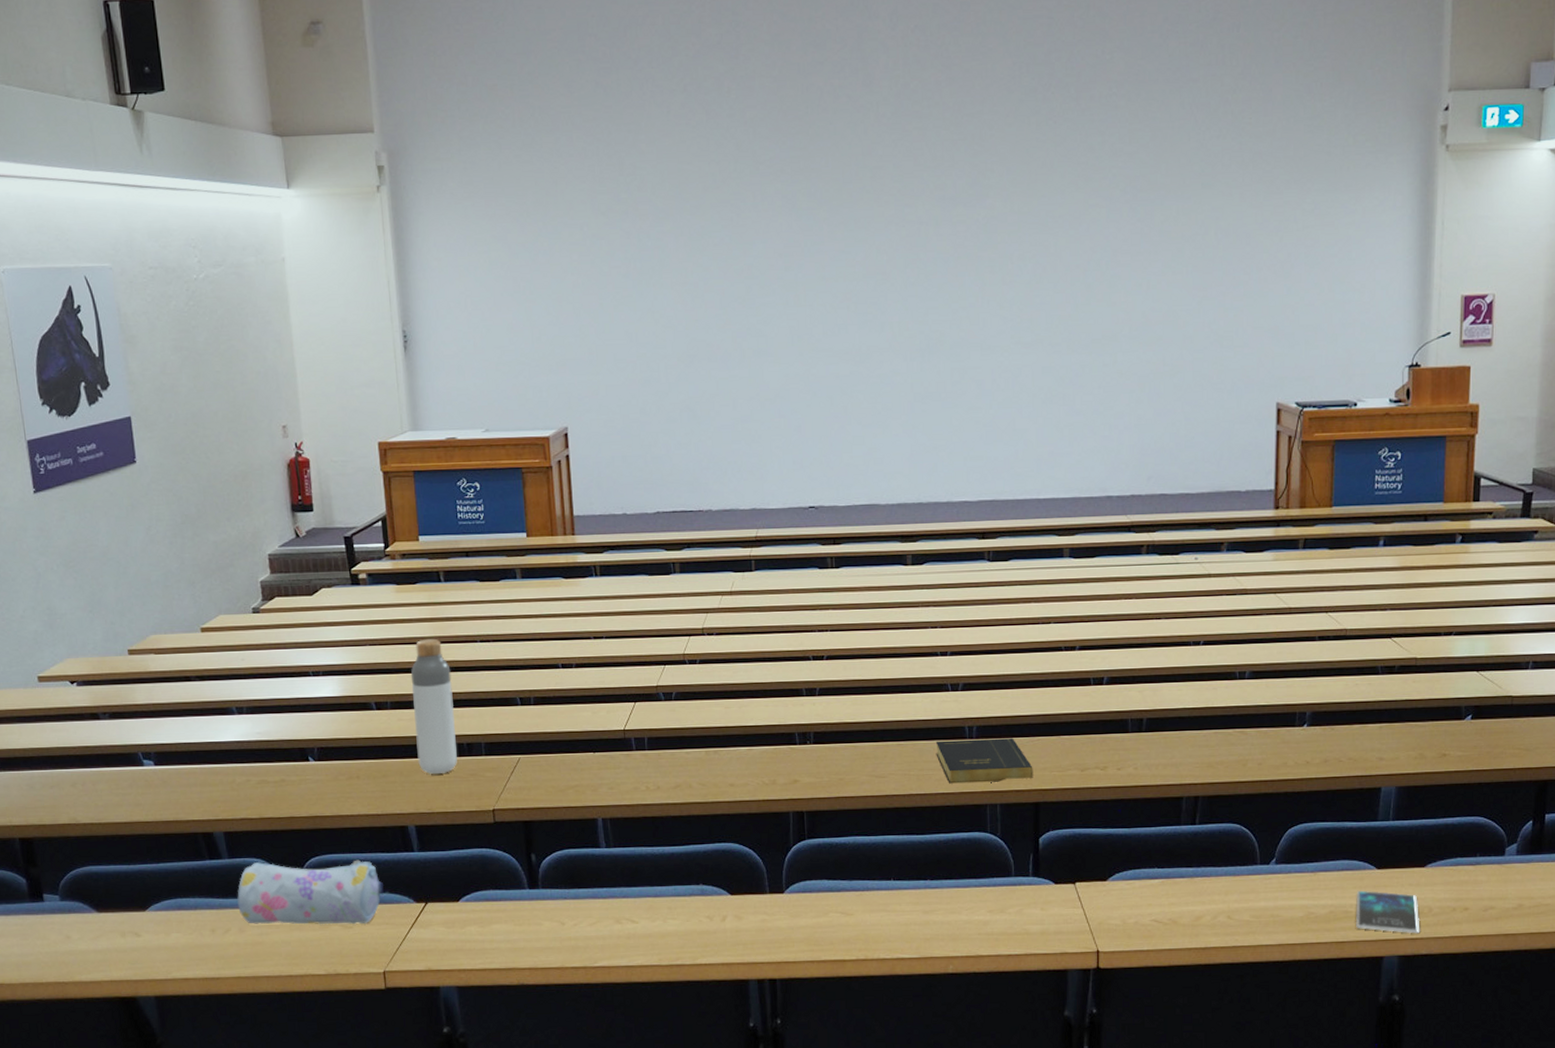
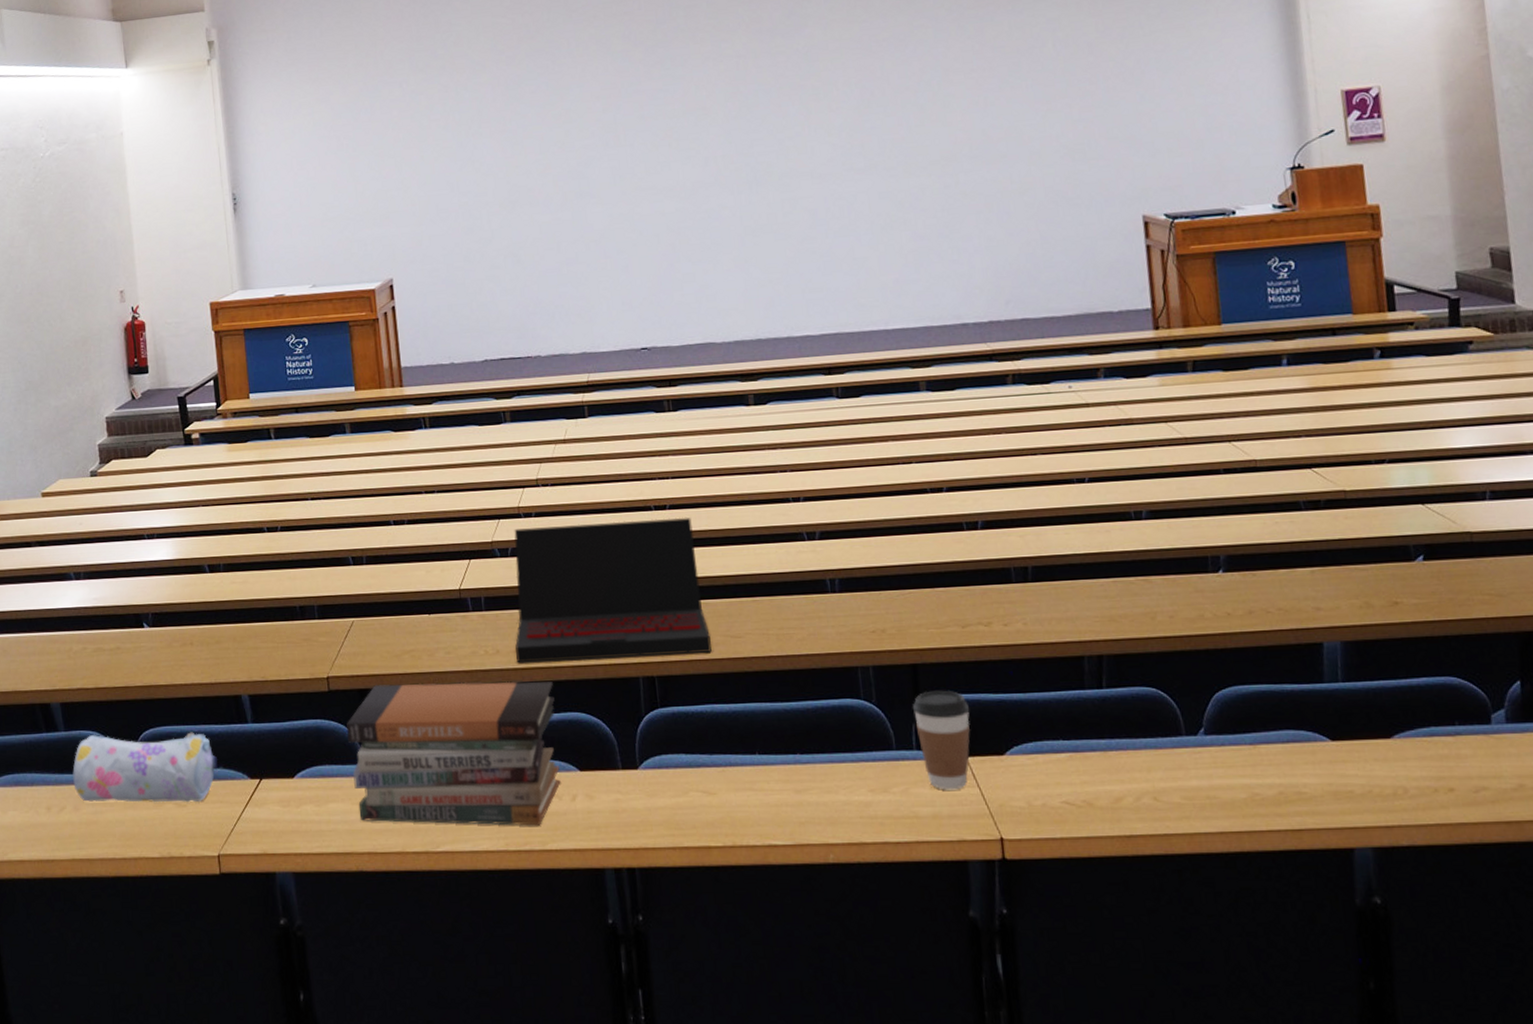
bottle: present [410,638,457,774] -> none [243,497,290,639]
book stack: none [511,815,713,943] -> present [346,681,561,826]
laptop: none [675,667,857,799] -> present [514,517,712,664]
book: present [935,738,1033,784] -> none [794,591,908,644]
coffee cup: none [1031,825,1081,911] -> present [912,690,970,790]
smartphone: present [1356,890,1420,934] -> none [1309,766,1397,821]

